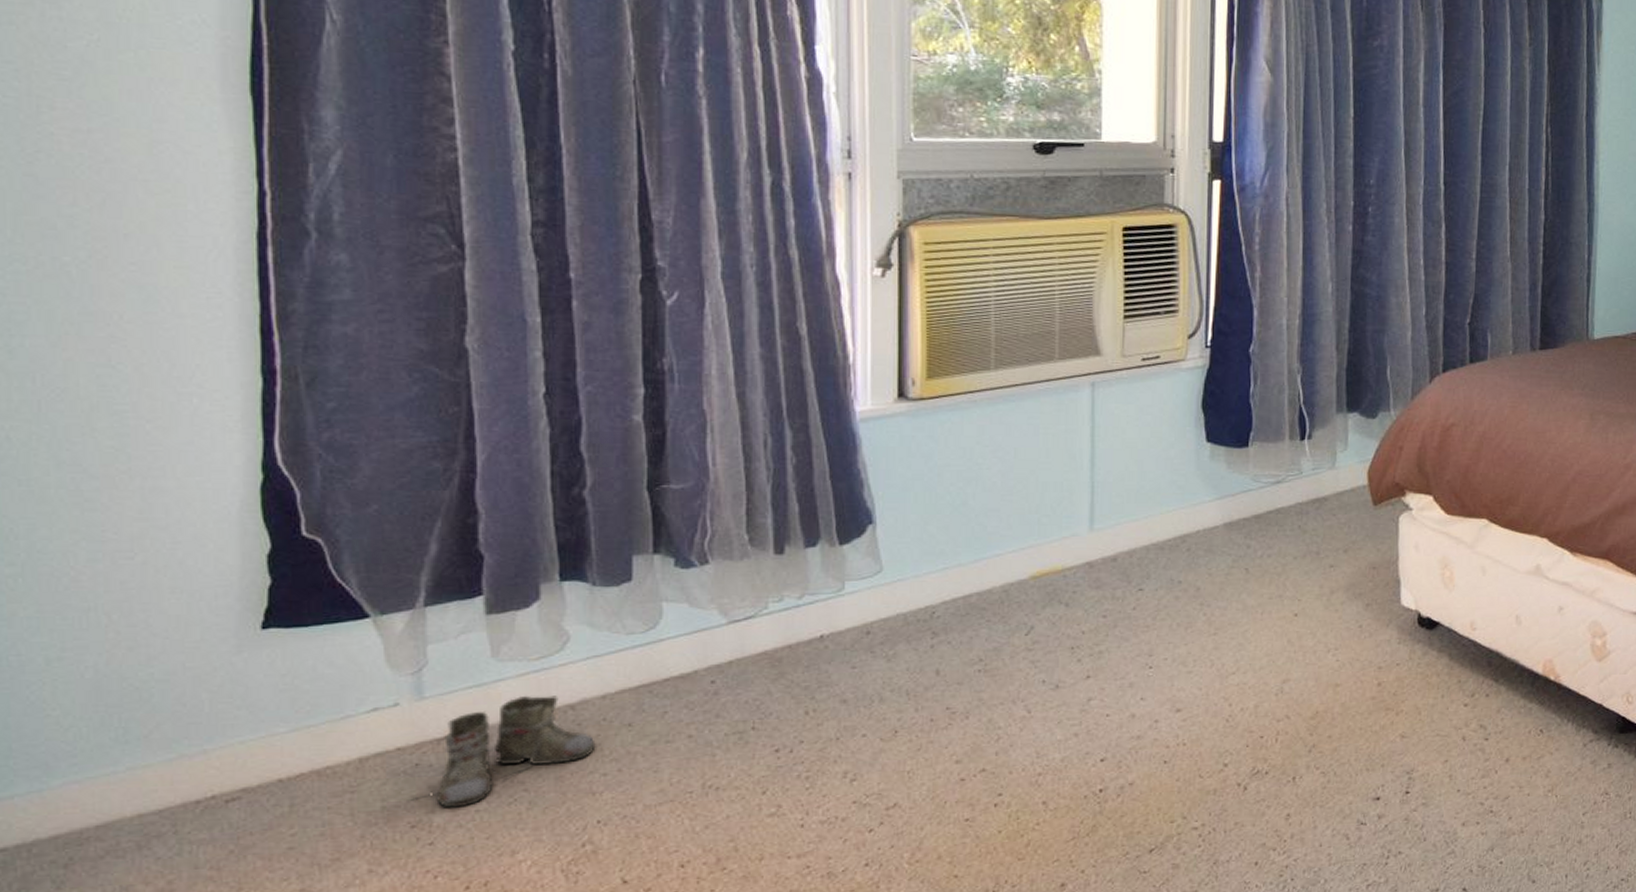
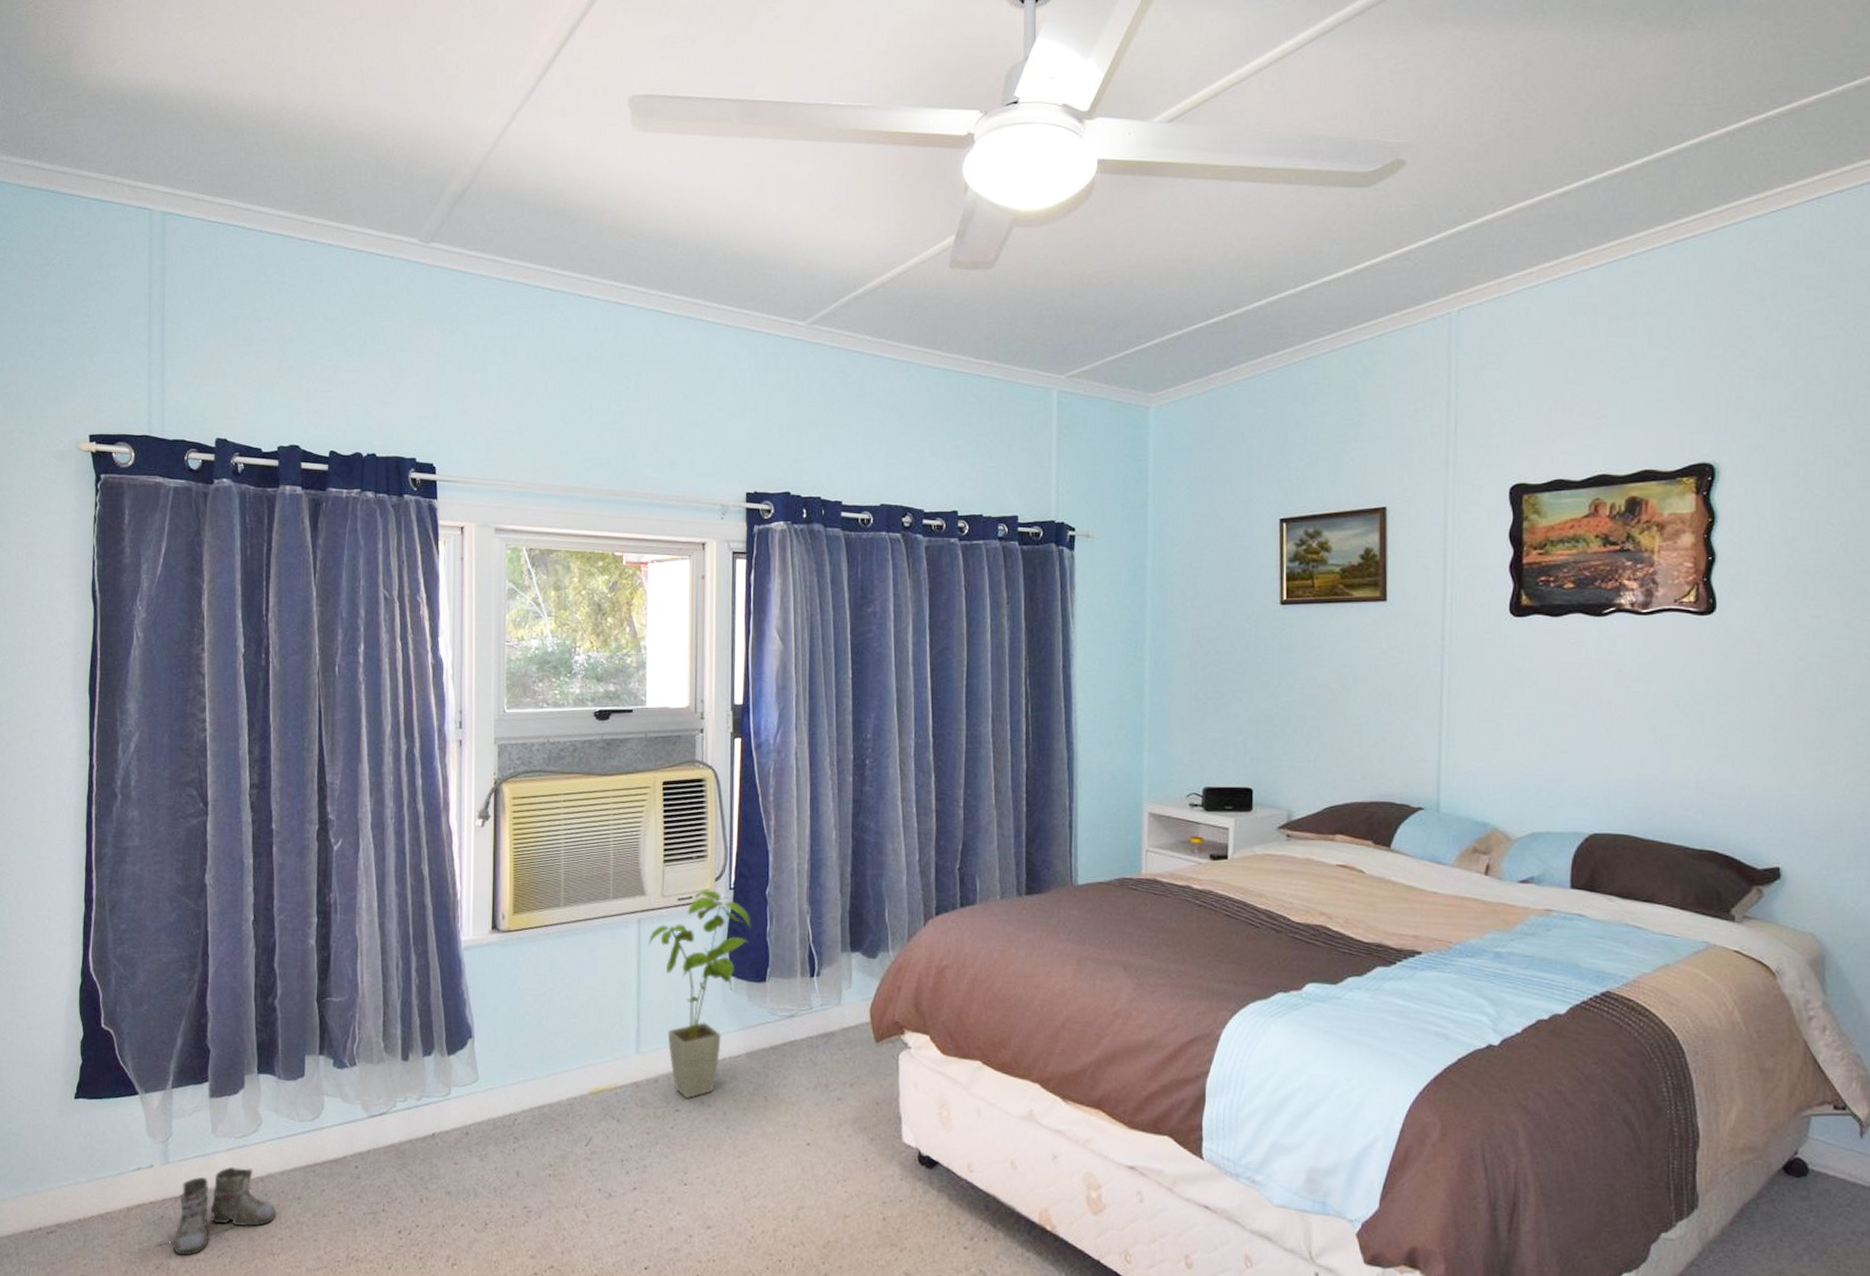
house plant: none [1105,348,1232,576] -> present [649,890,751,1098]

